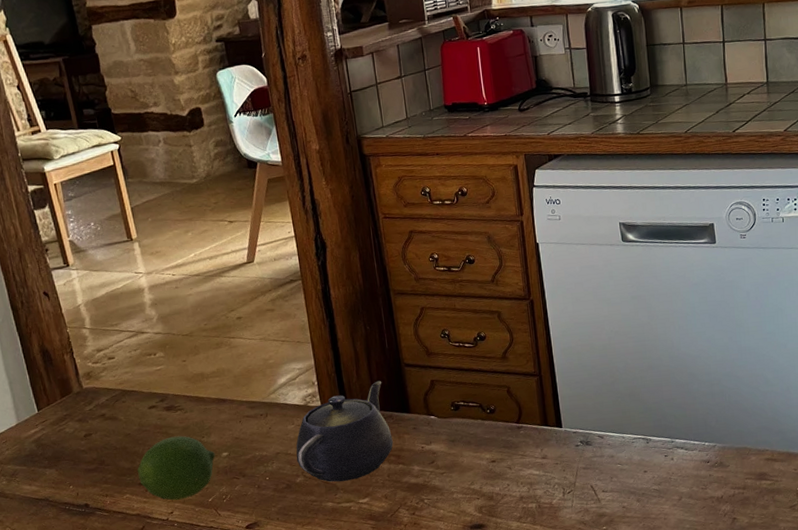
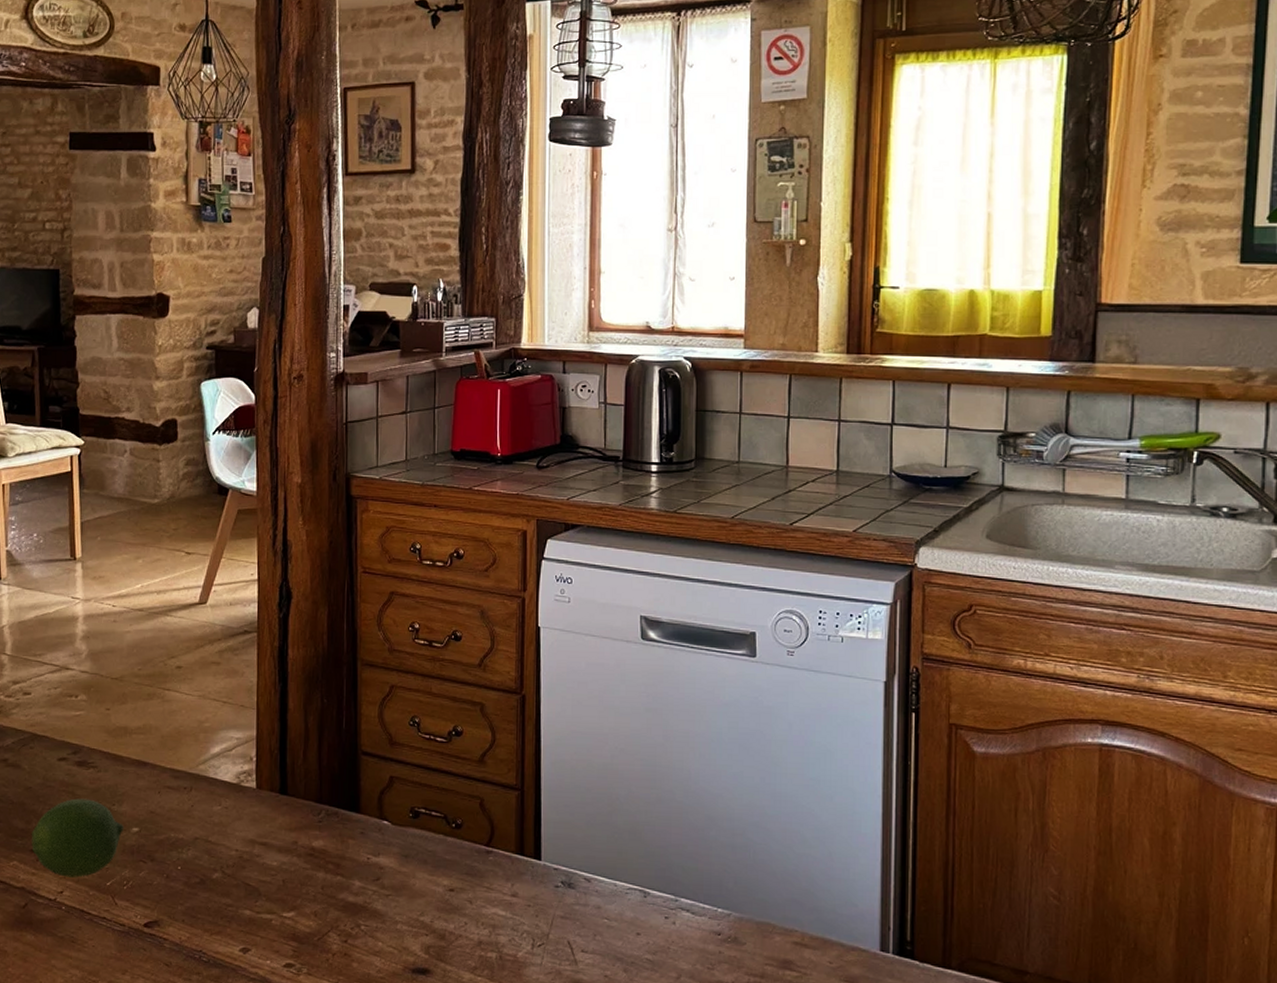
teapot: present [296,380,393,482] -> none [217,767,334,887]

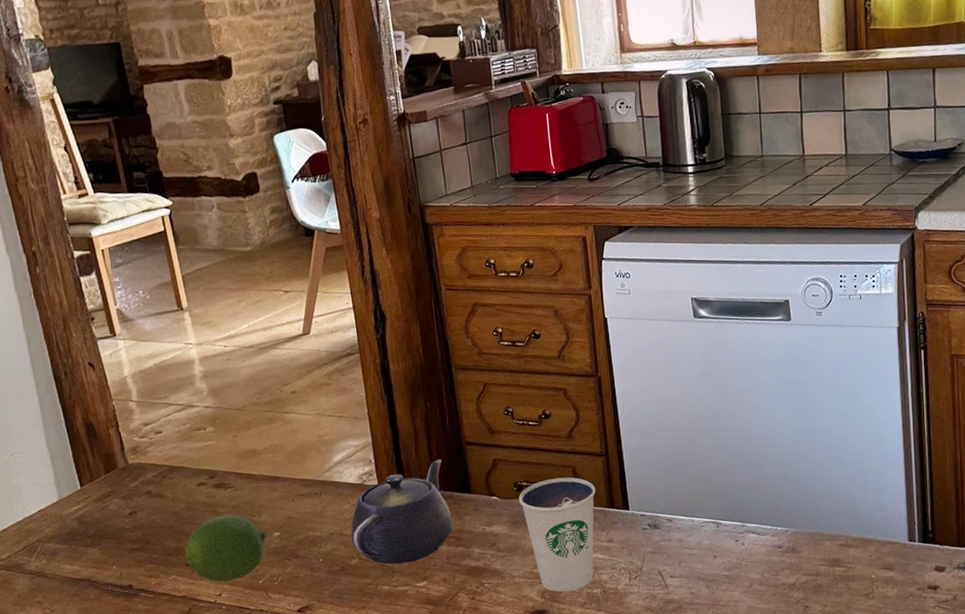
teapot: none [217,767,334,887] -> present [351,459,453,565]
dixie cup: none [413,808,504,951] -> present [518,477,596,592]

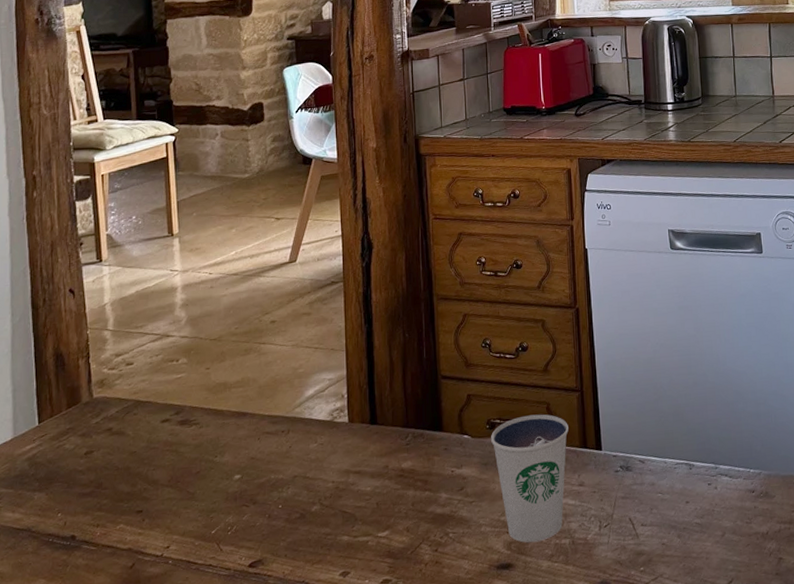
fruit: present [184,514,267,582] -> none [137,454,227,532]
teapot: present [351,459,453,565] -> none [314,394,421,512]

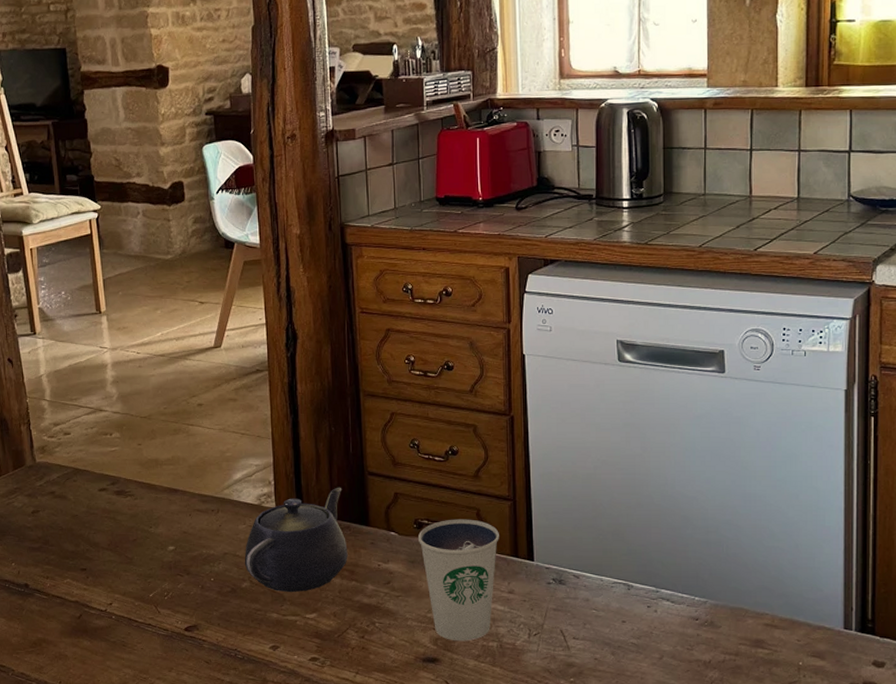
teapot: none [314,394,421,512] -> present [244,487,348,593]

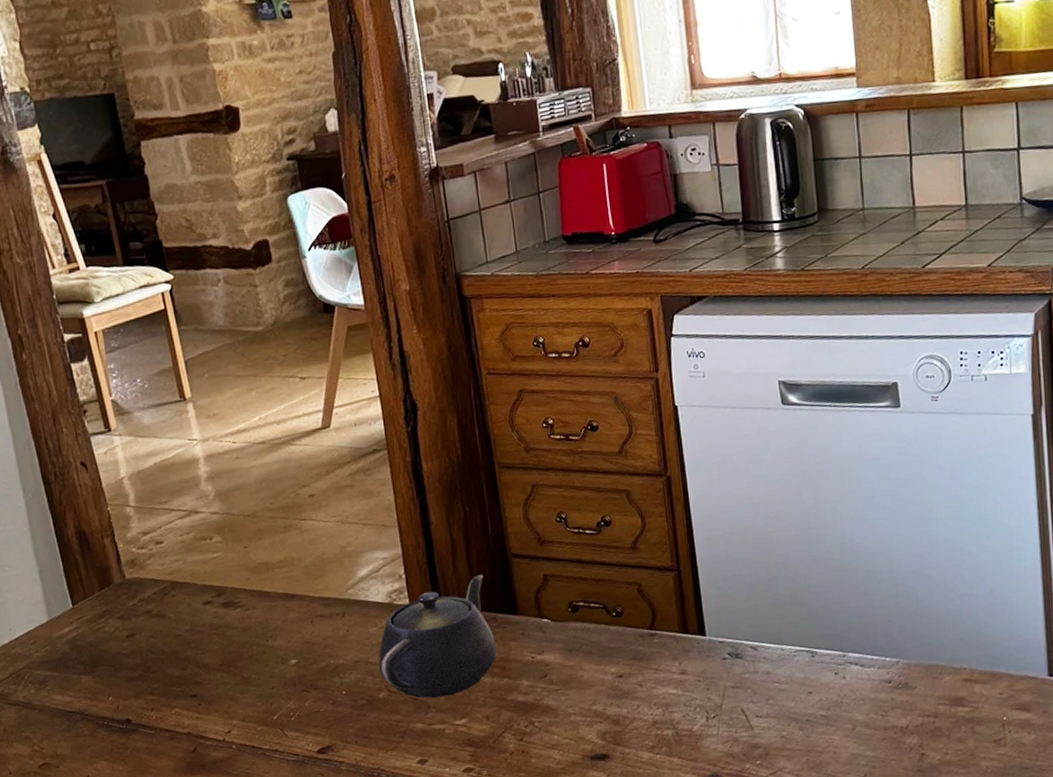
dixie cup: present [417,519,499,642] -> none [574,596,665,734]

